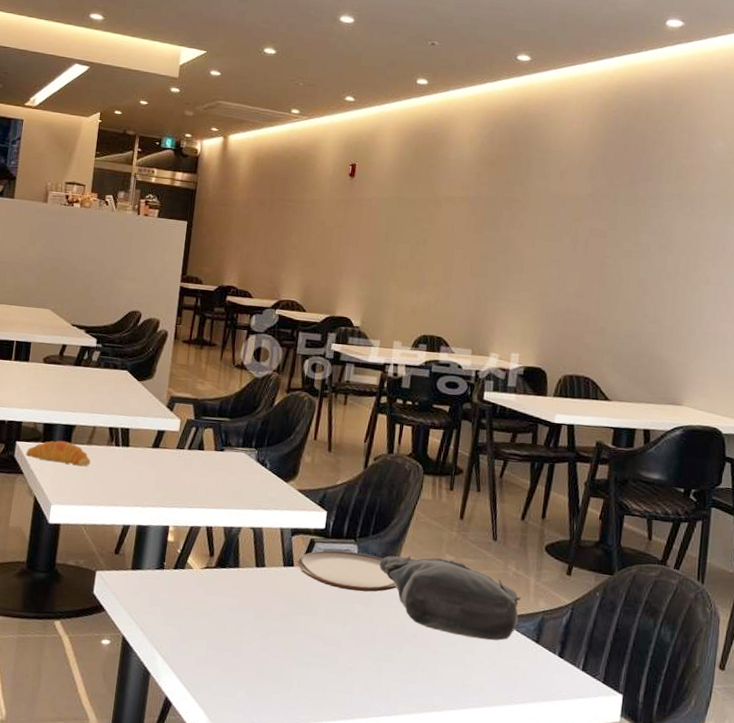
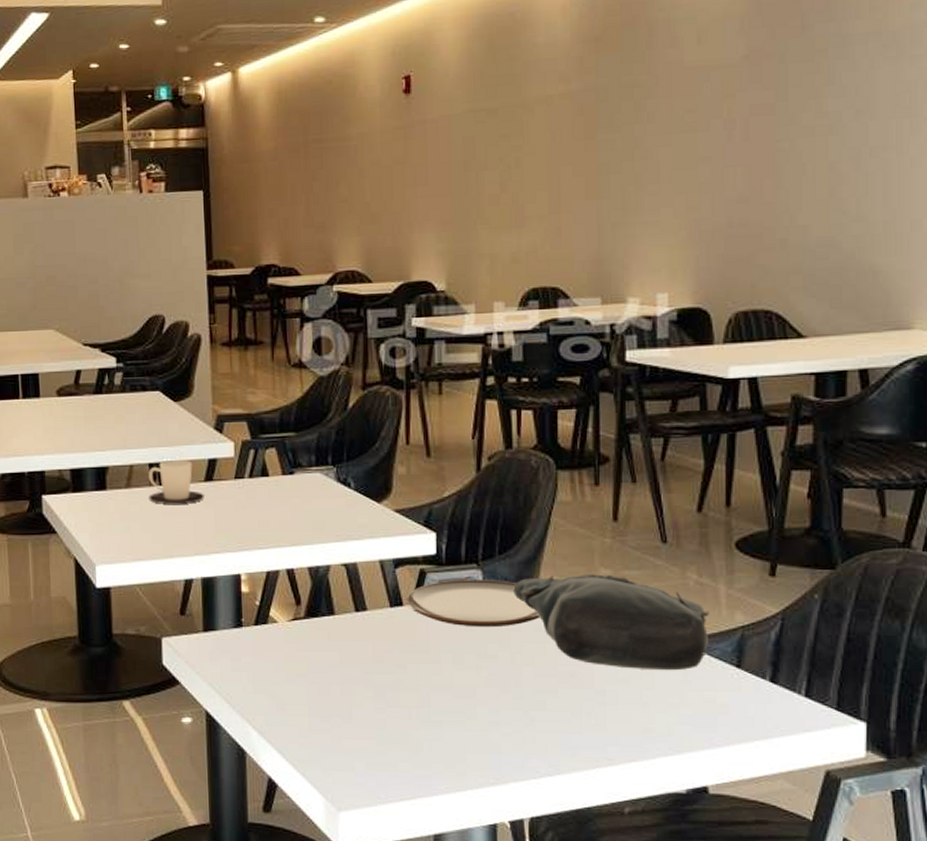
croissant: present [26,440,91,467] -> none [56,487,133,515]
cup: none [104,427,150,463] -> present [148,460,204,504]

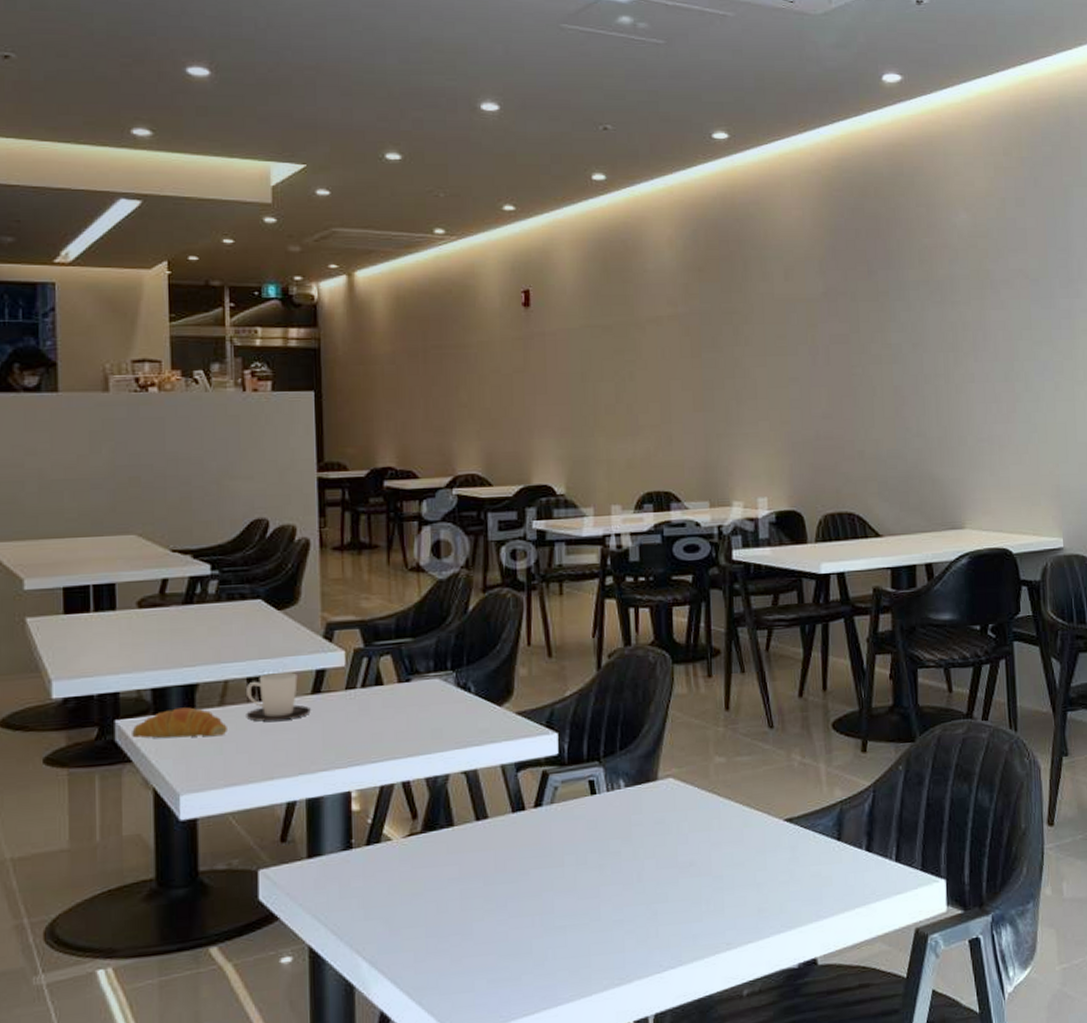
croissant: none [56,487,133,515] -> present [132,707,227,739]
plate: present [406,580,540,628] -> none [529,775,661,826]
tote bag: present [513,574,709,671] -> none [634,761,812,852]

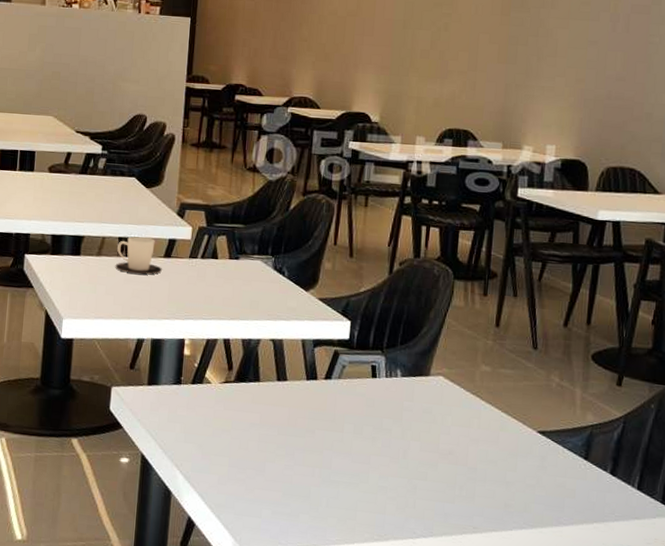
croissant: present [132,707,227,739] -> none [35,252,101,279]

